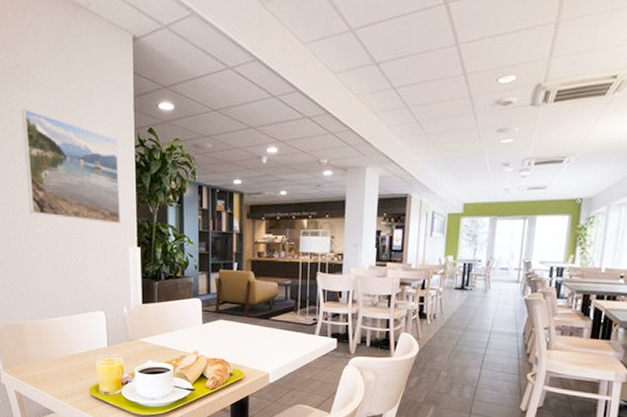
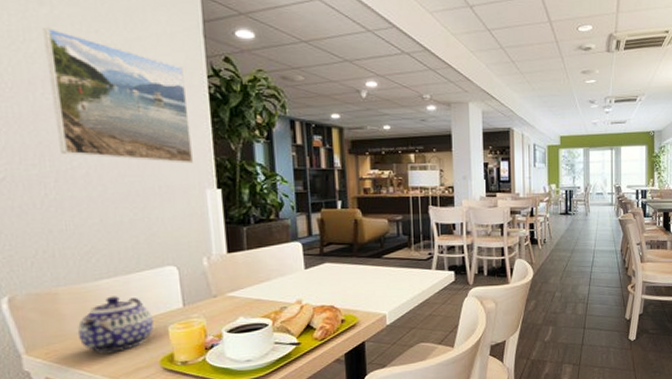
teapot: none [36,332,86,377] -> present [78,296,154,353]

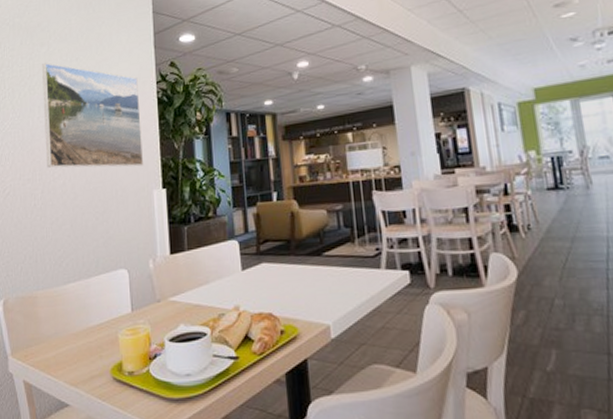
teapot: present [78,296,154,353] -> none [49,300,107,358]

